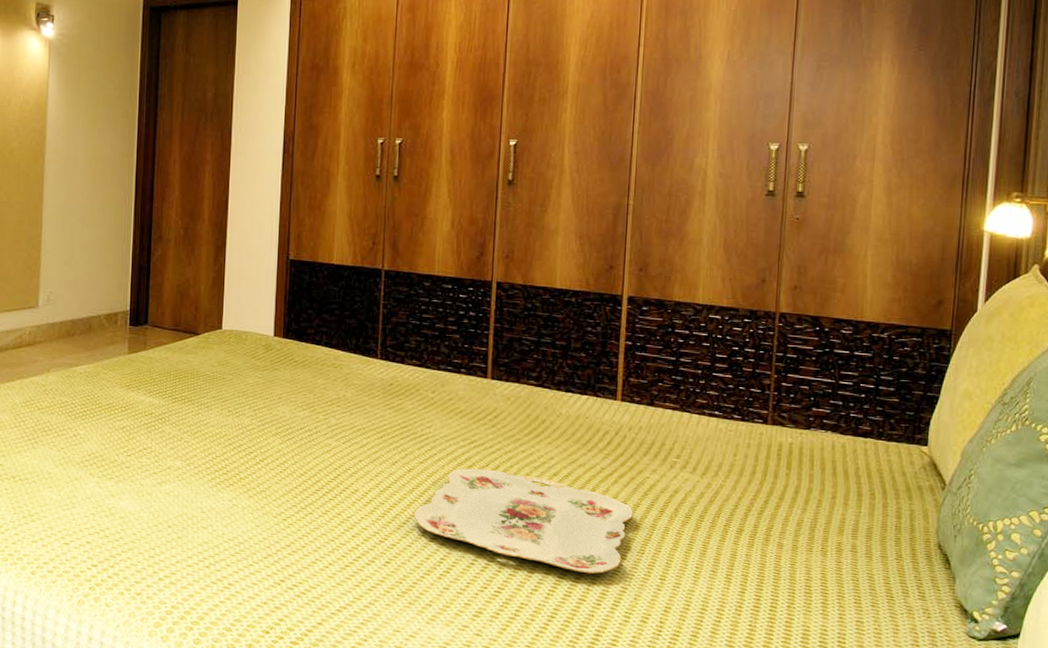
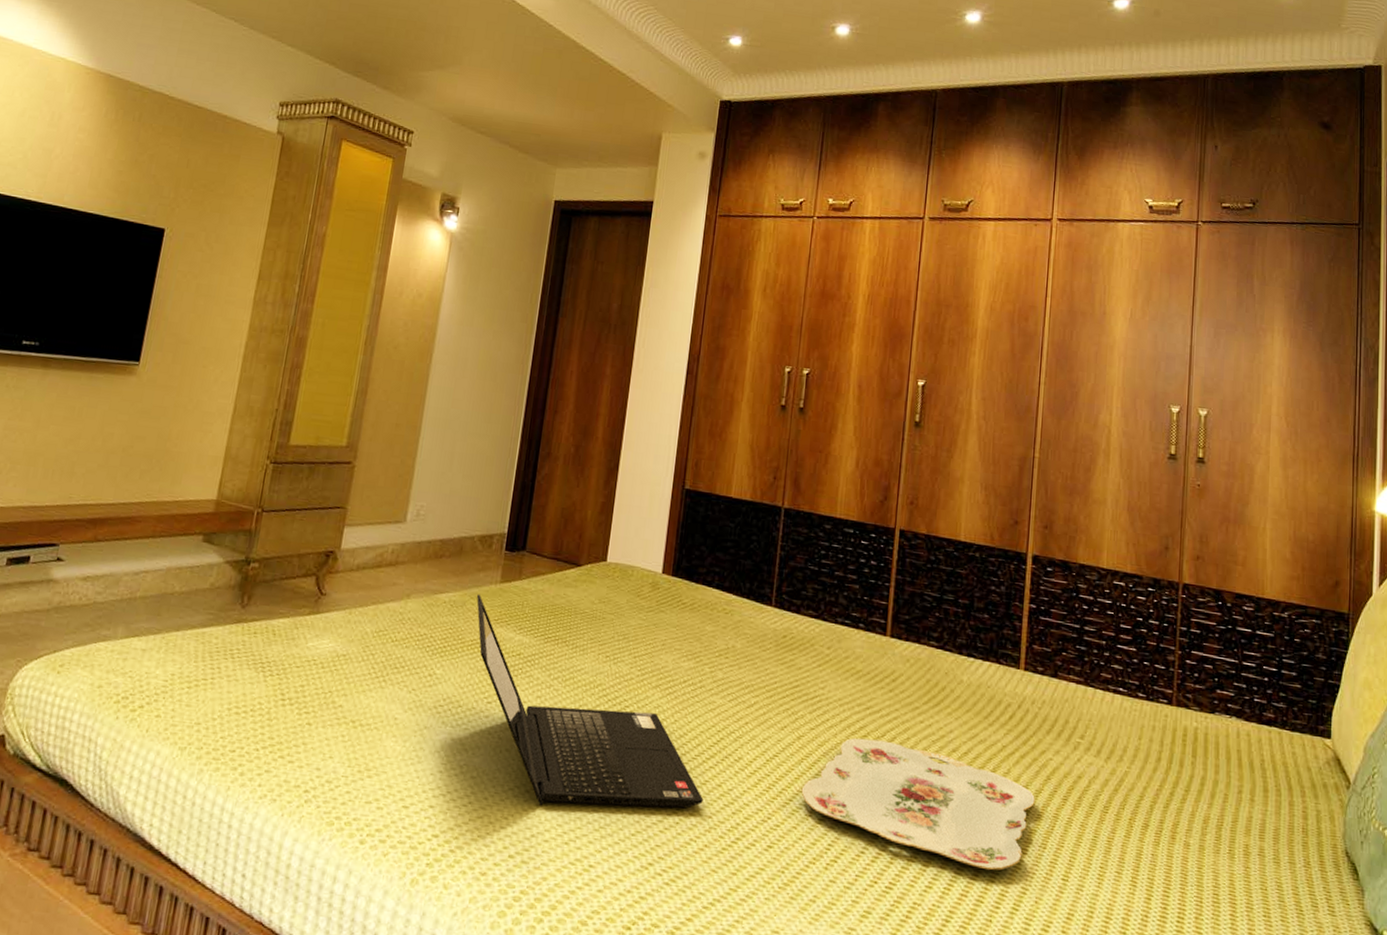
laptop computer: none [108,364,326,538] -> present [476,594,704,808]

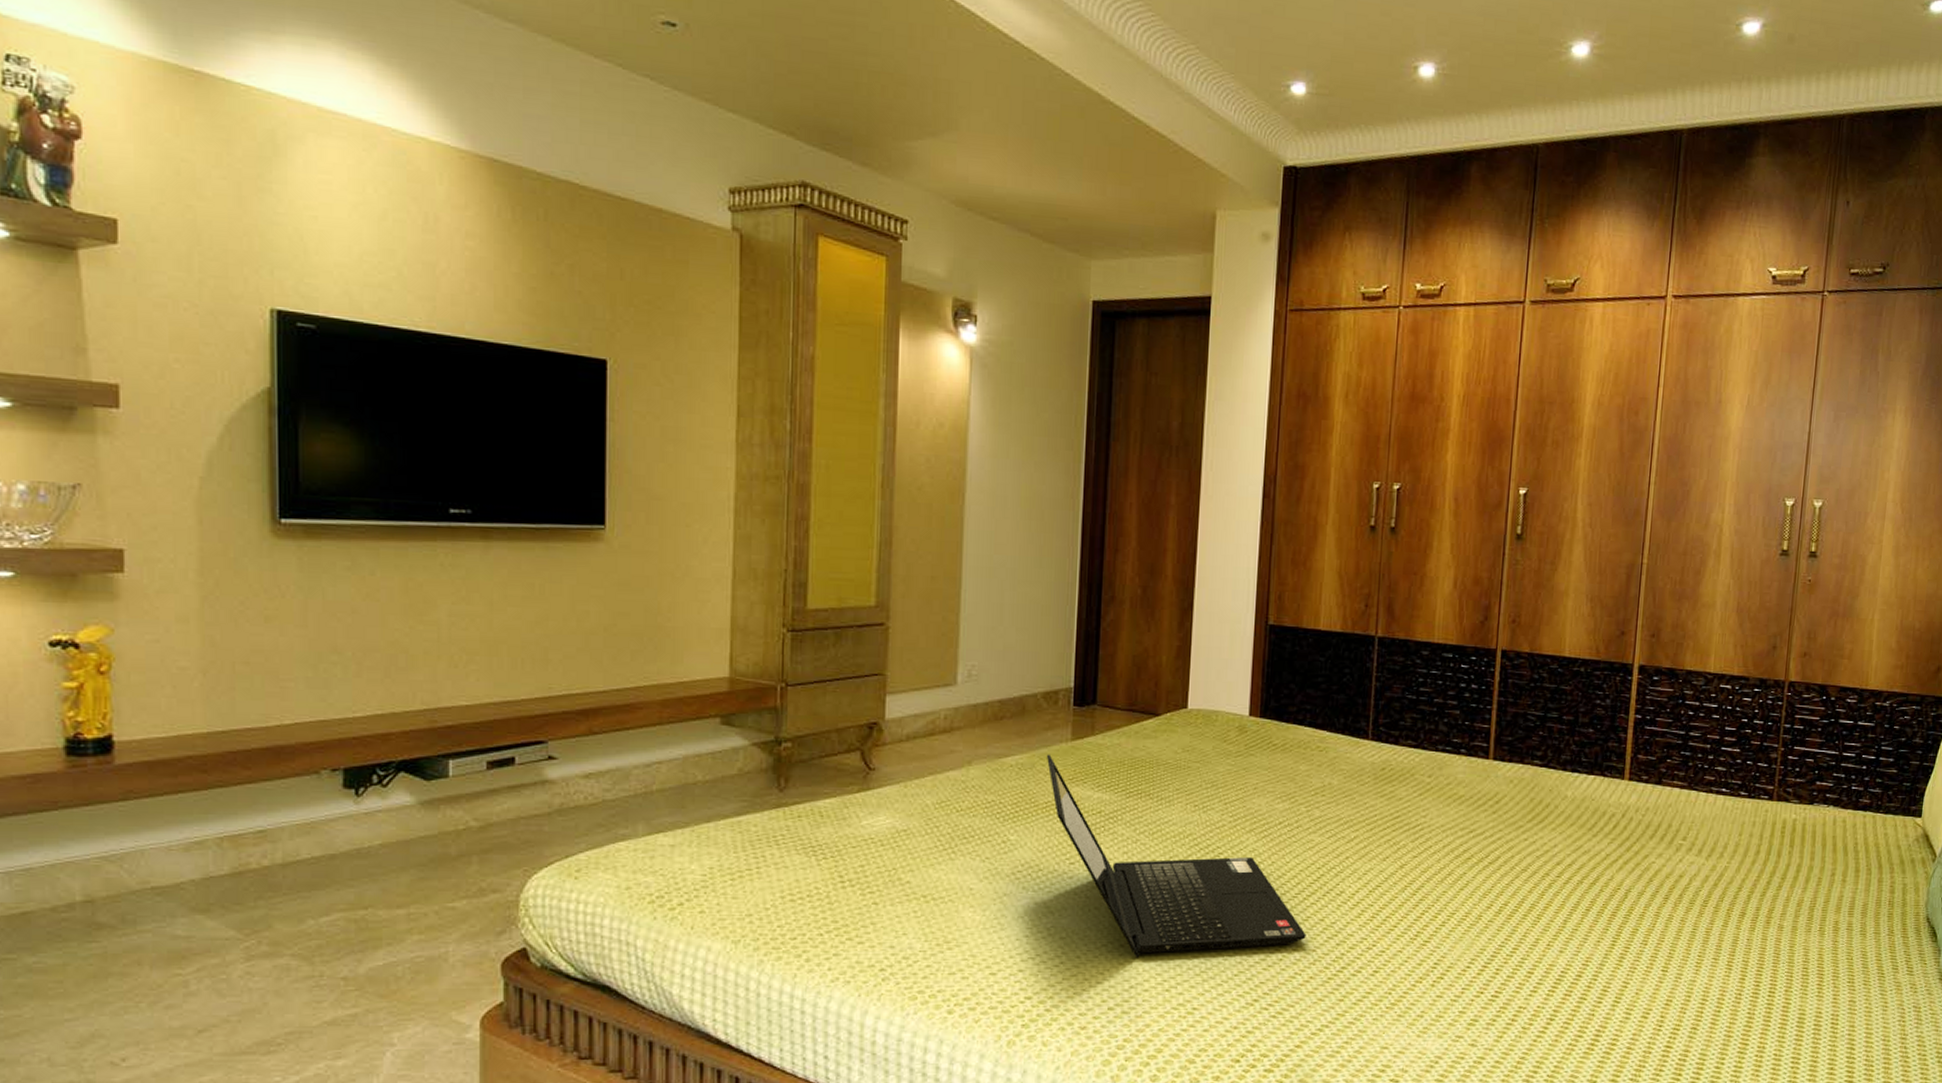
serving tray: present [801,738,1035,871] -> none [1405,861,1637,970]

